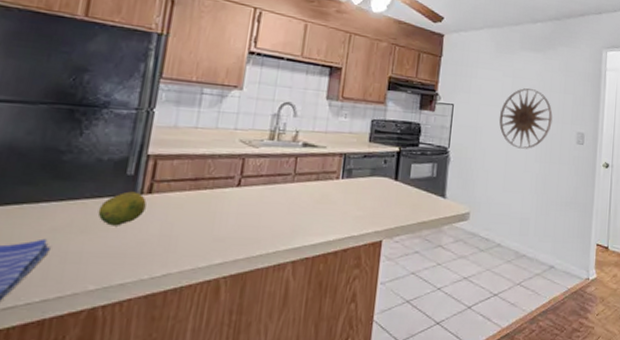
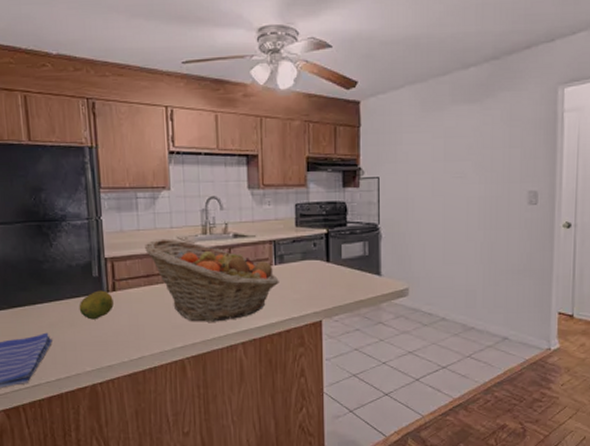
fruit basket: none [199,140,344,237] -> present [145,238,279,322]
wall art: present [499,88,553,149] -> none [432,148,496,217]

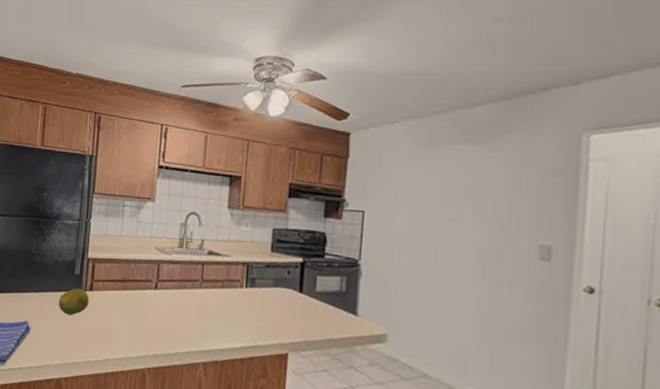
fruit basket: present [145,238,279,322] -> none [124,247,248,337]

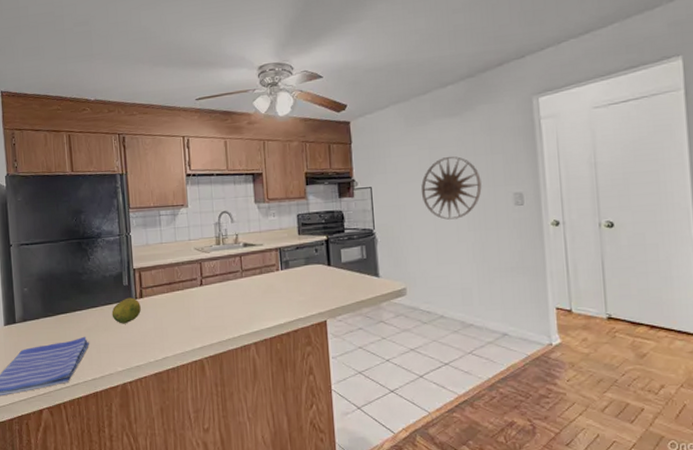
wall art: none [422,190,501,265] -> present [421,156,482,220]

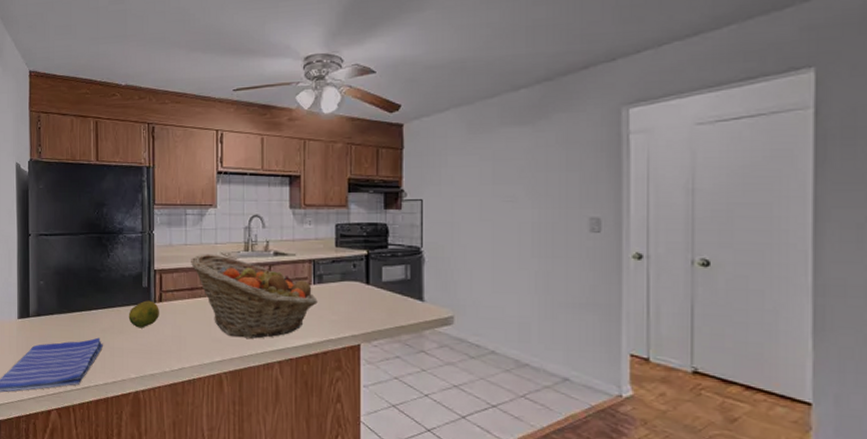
fruit basket: none [167,250,286,324] -> present [191,254,318,339]
wall art: present [421,156,482,220] -> none [479,171,552,243]

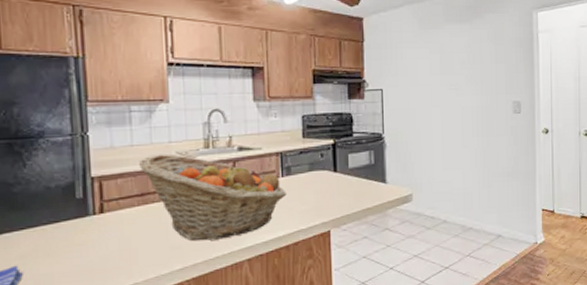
fruit: present [128,300,159,328] -> none [58,213,101,247]

